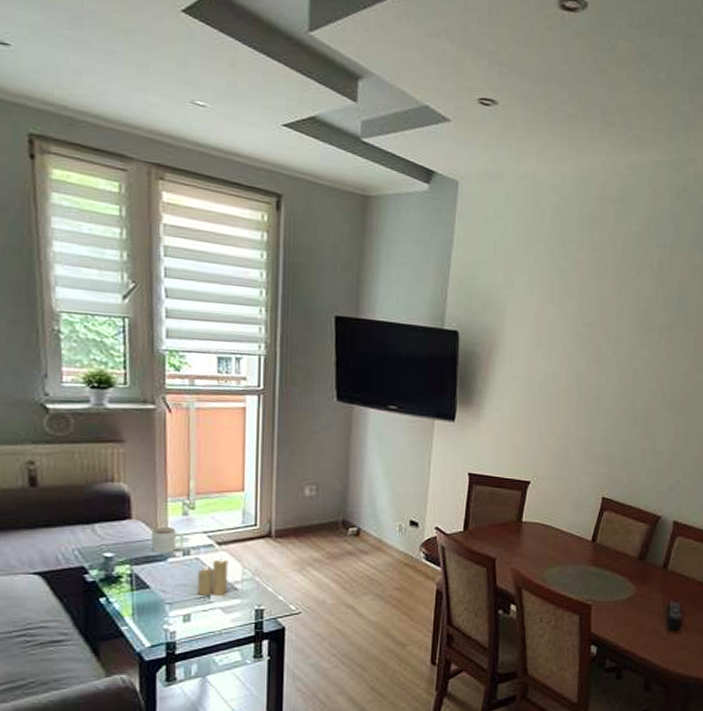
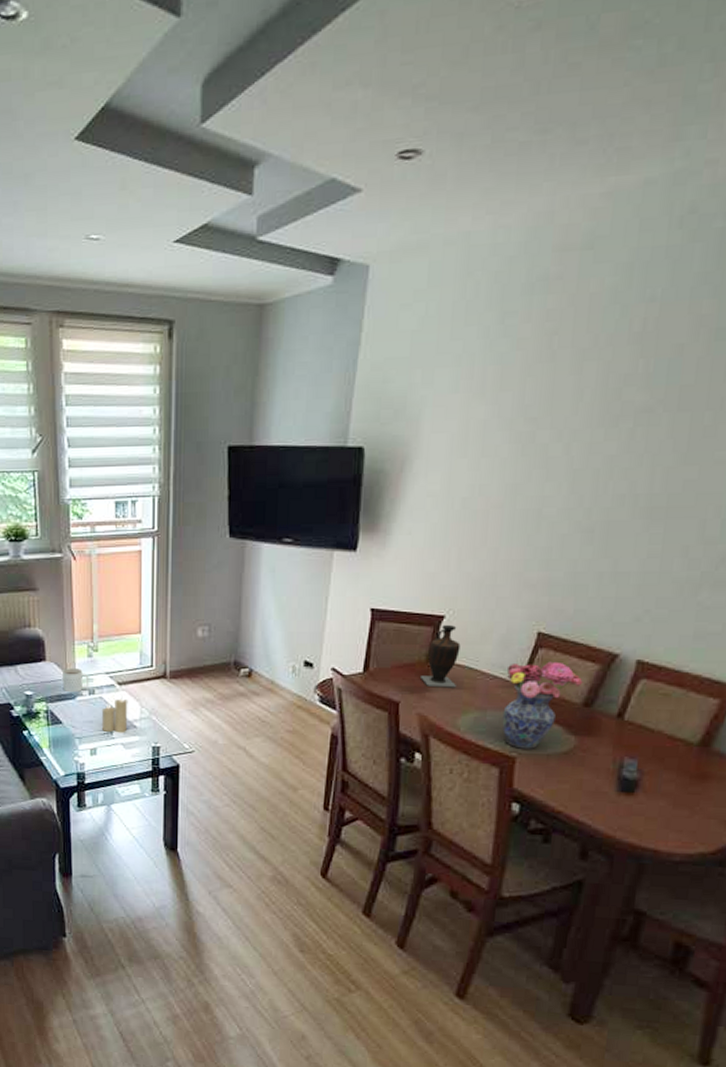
vase: none [512,490,544,545] -> present [419,625,461,688]
flower arrangement: none [579,522,637,597] -> present [502,661,583,749]

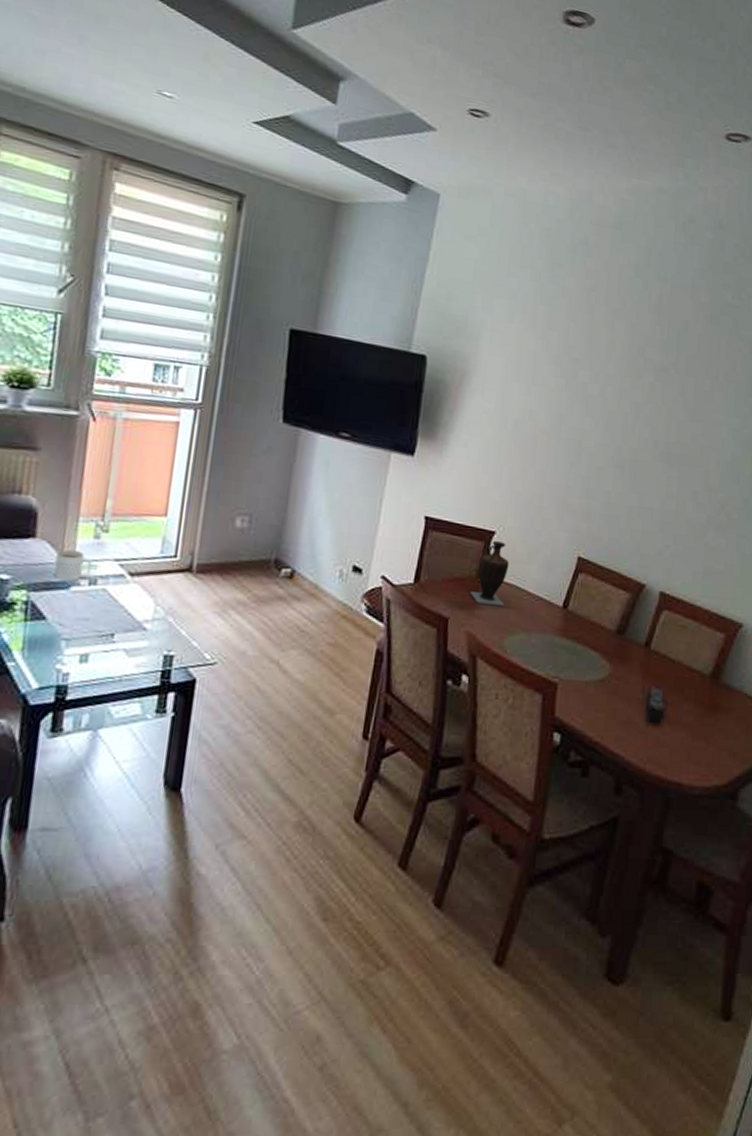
candle: present [101,695,128,732] -> none [99,589,140,635]
flower arrangement: present [502,661,583,749] -> none [545,586,616,675]

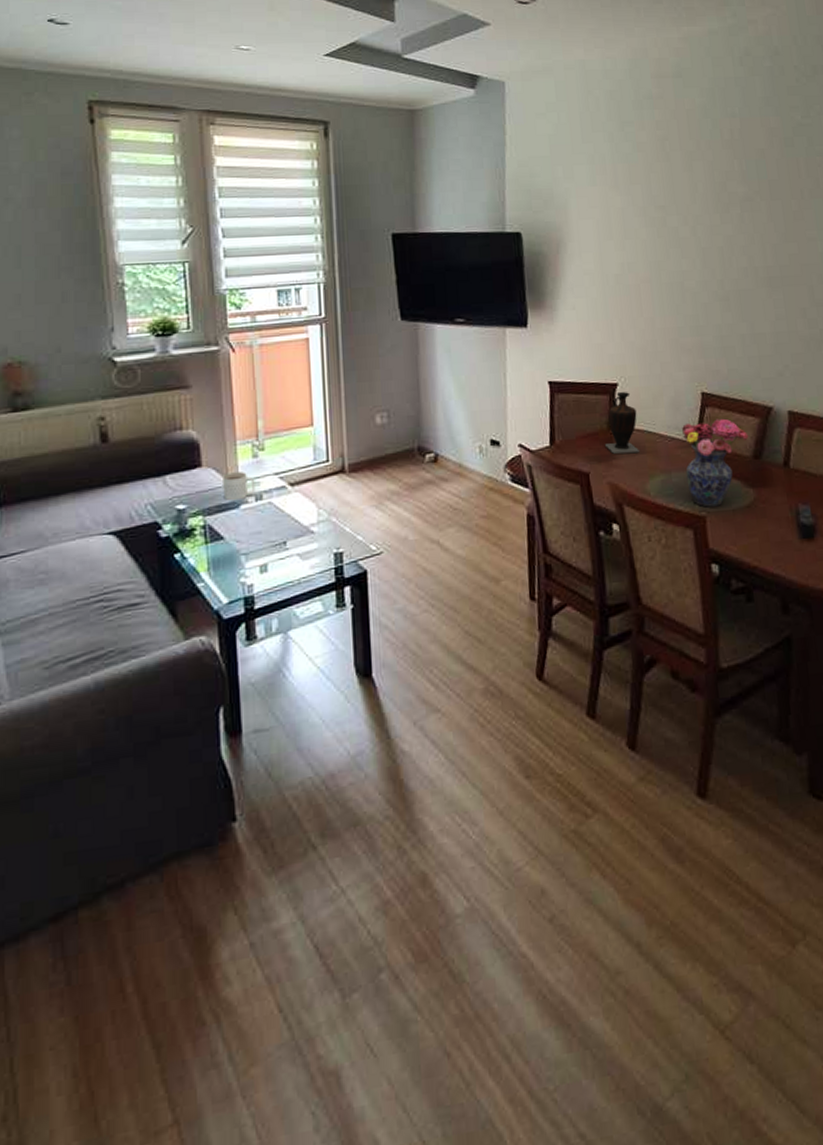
flower arrangement: none [545,586,616,675] -> present [682,418,749,507]

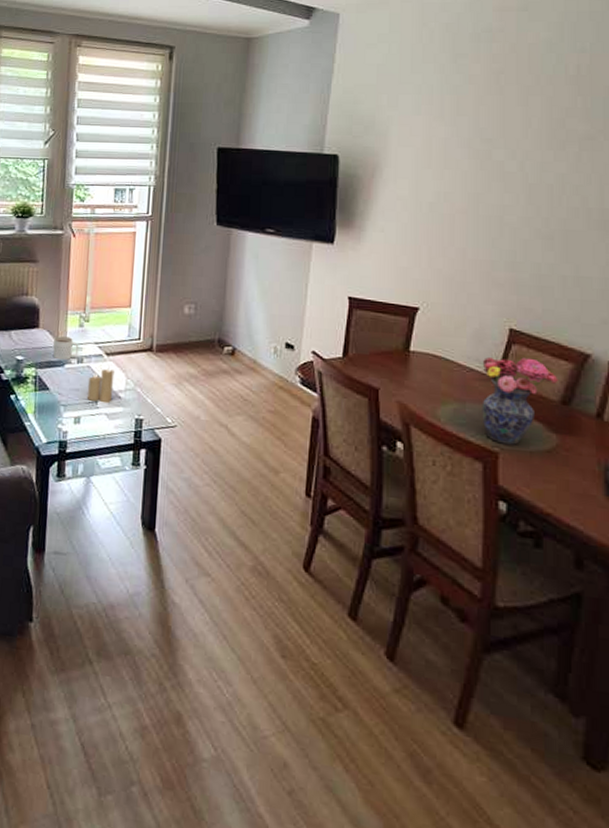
candle: none [271,497,304,543] -> present [87,365,115,402]
vase: present [604,392,639,455] -> none [397,317,436,378]

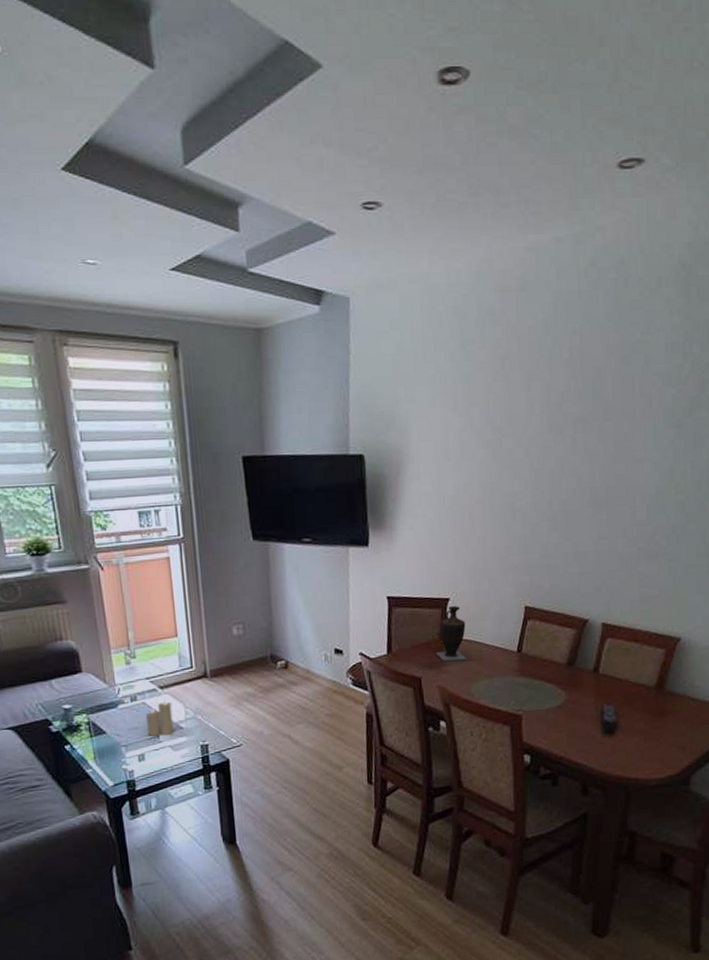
mug: present [53,336,79,361] -> none [101,676,130,702]
vase: none [397,317,436,378] -> present [435,606,466,662]
flower arrangement: present [482,357,559,445] -> none [506,630,565,707]

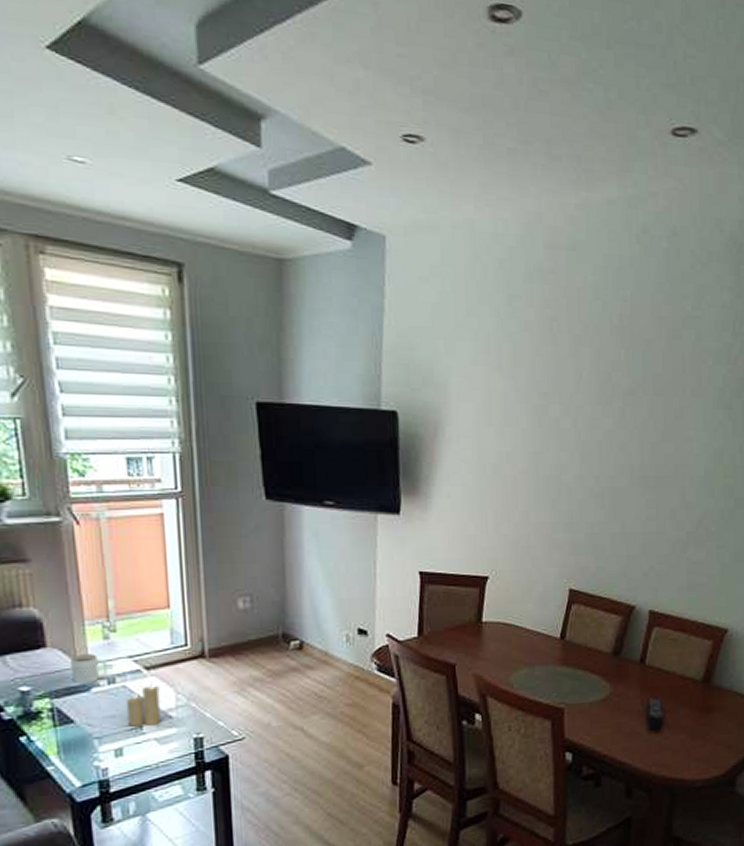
mug: none [101,676,130,702] -> present [70,654,108,684]
vase: present [435,606,466,662] -> none [471,586,506,648]

